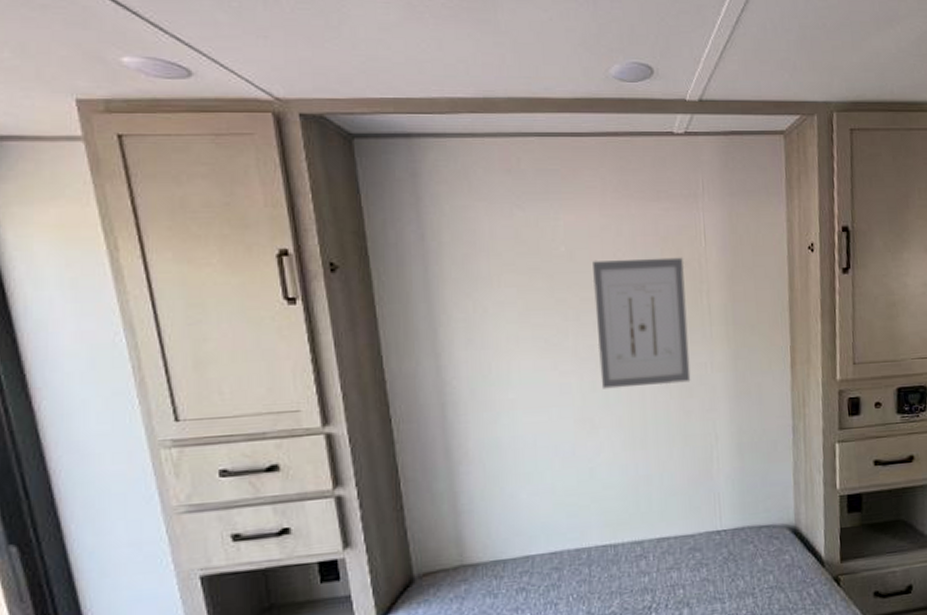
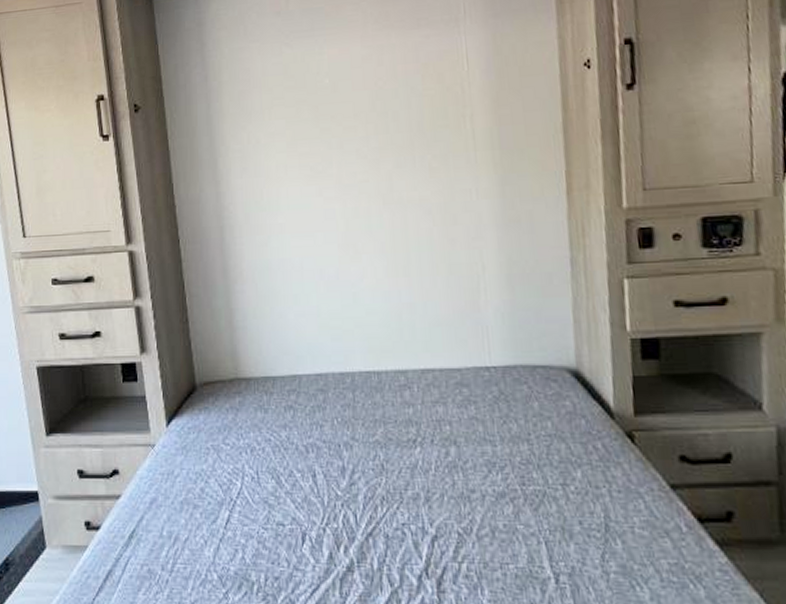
wall art: present [593,257,691,389] -> none [355,82,455,215]

